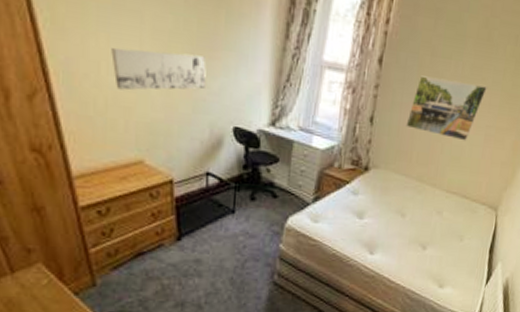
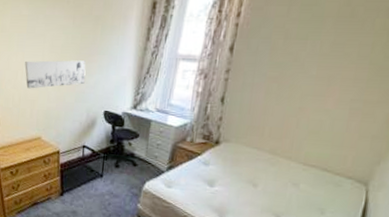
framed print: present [405,75,488,141] -> none [257,57,353,116]

